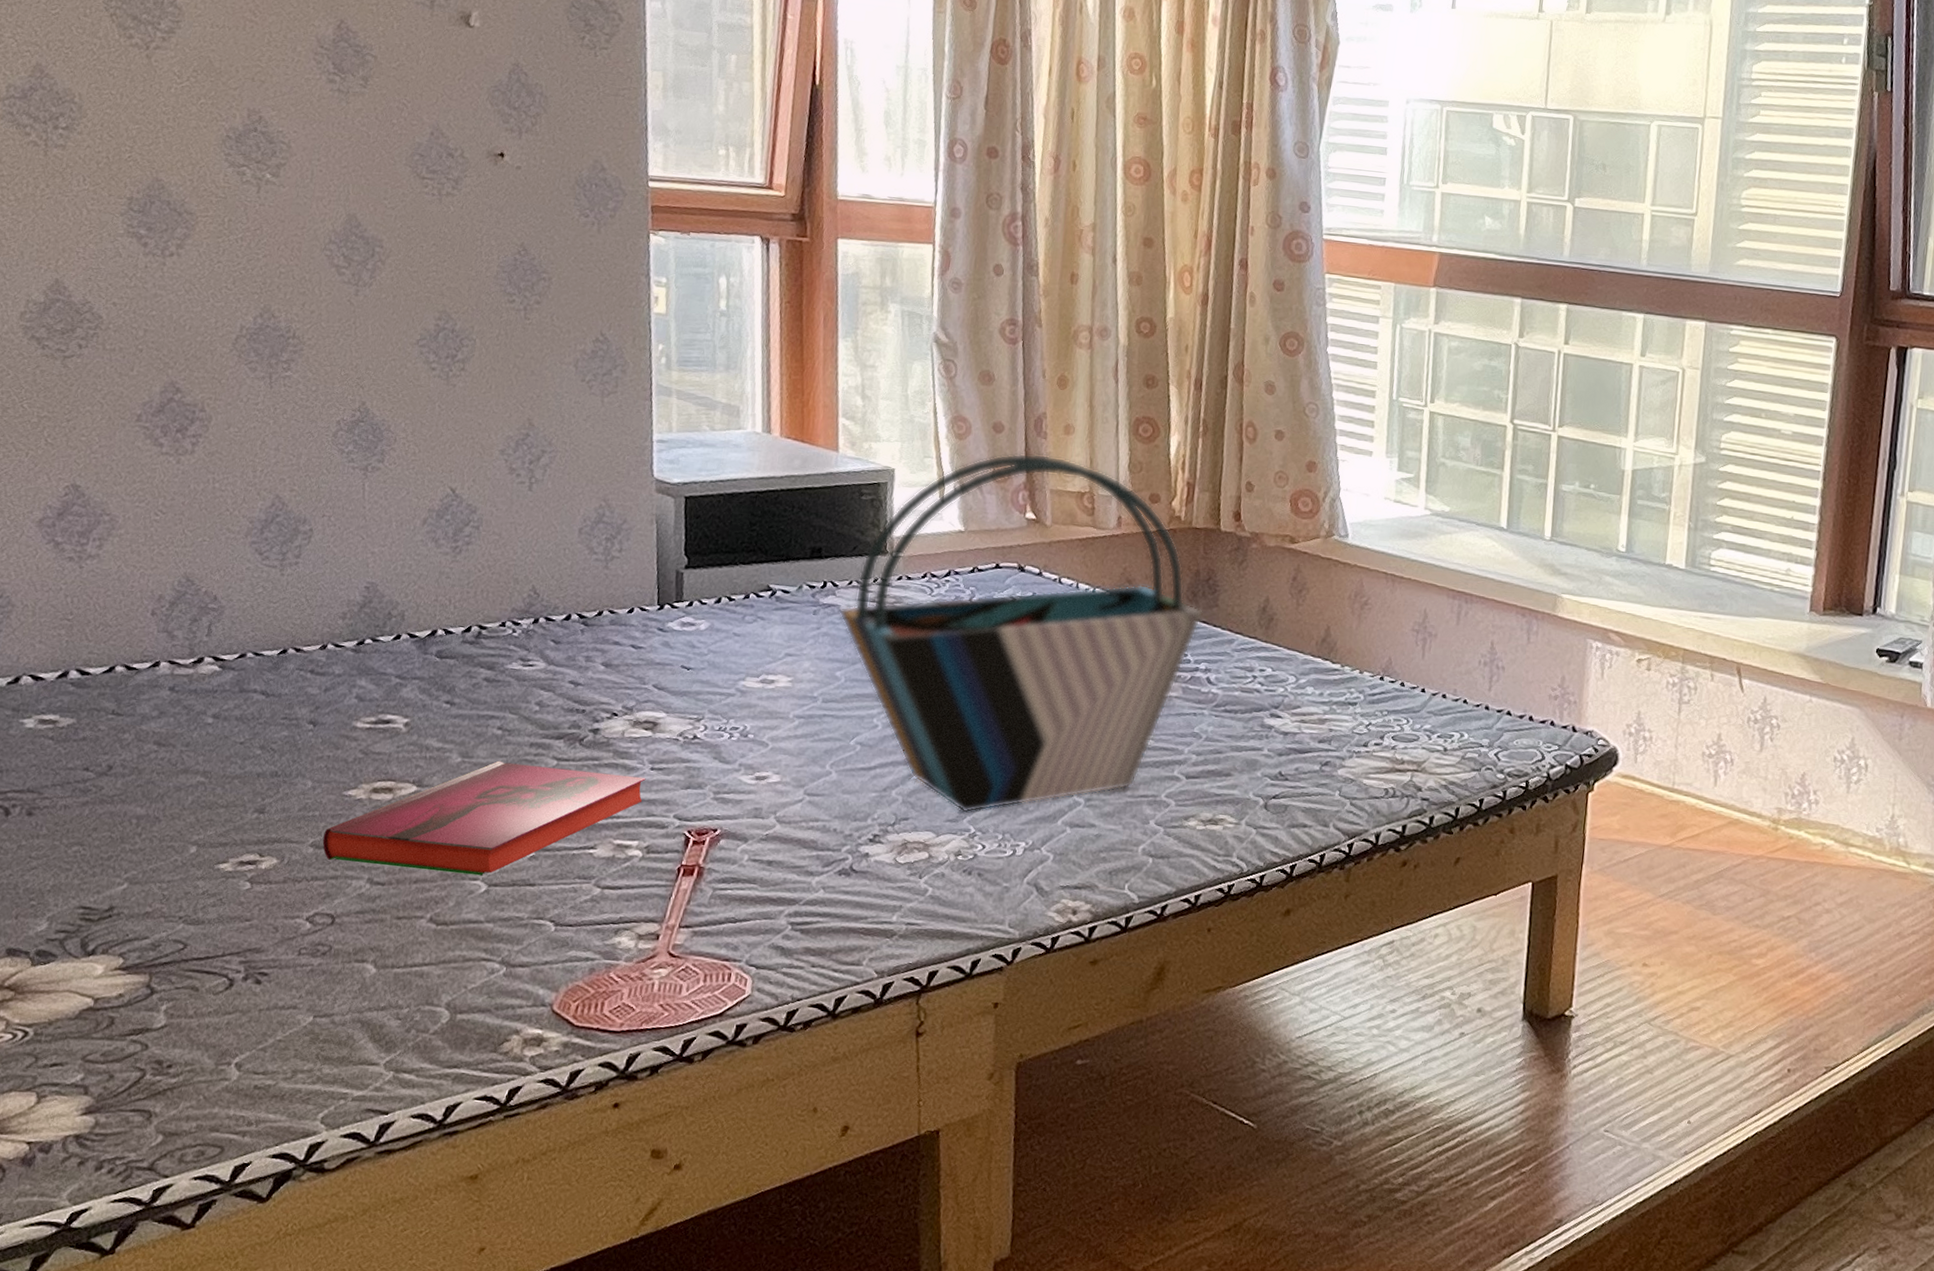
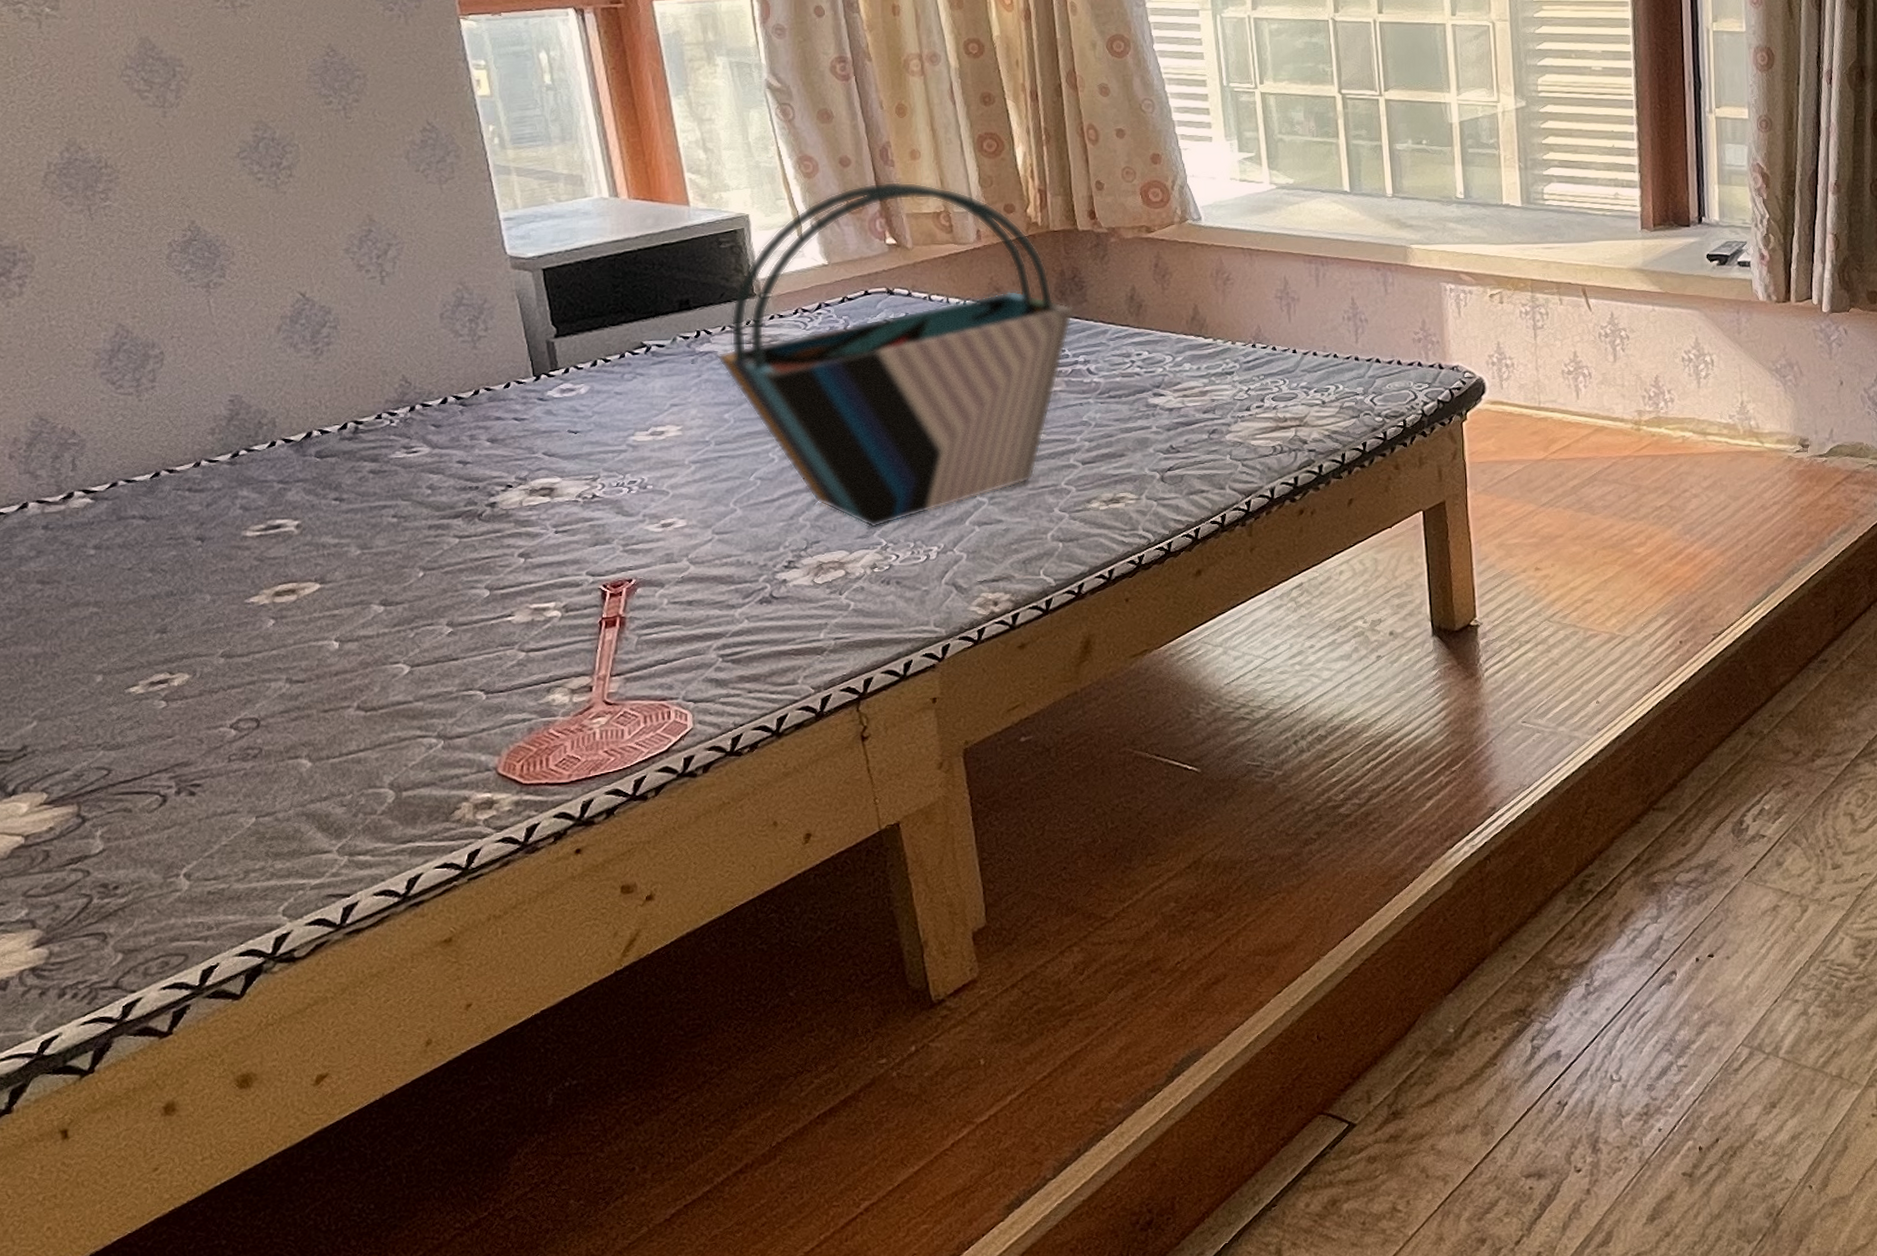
hardback book: present [322,760,646,876] -> none [232,541,552,667]

